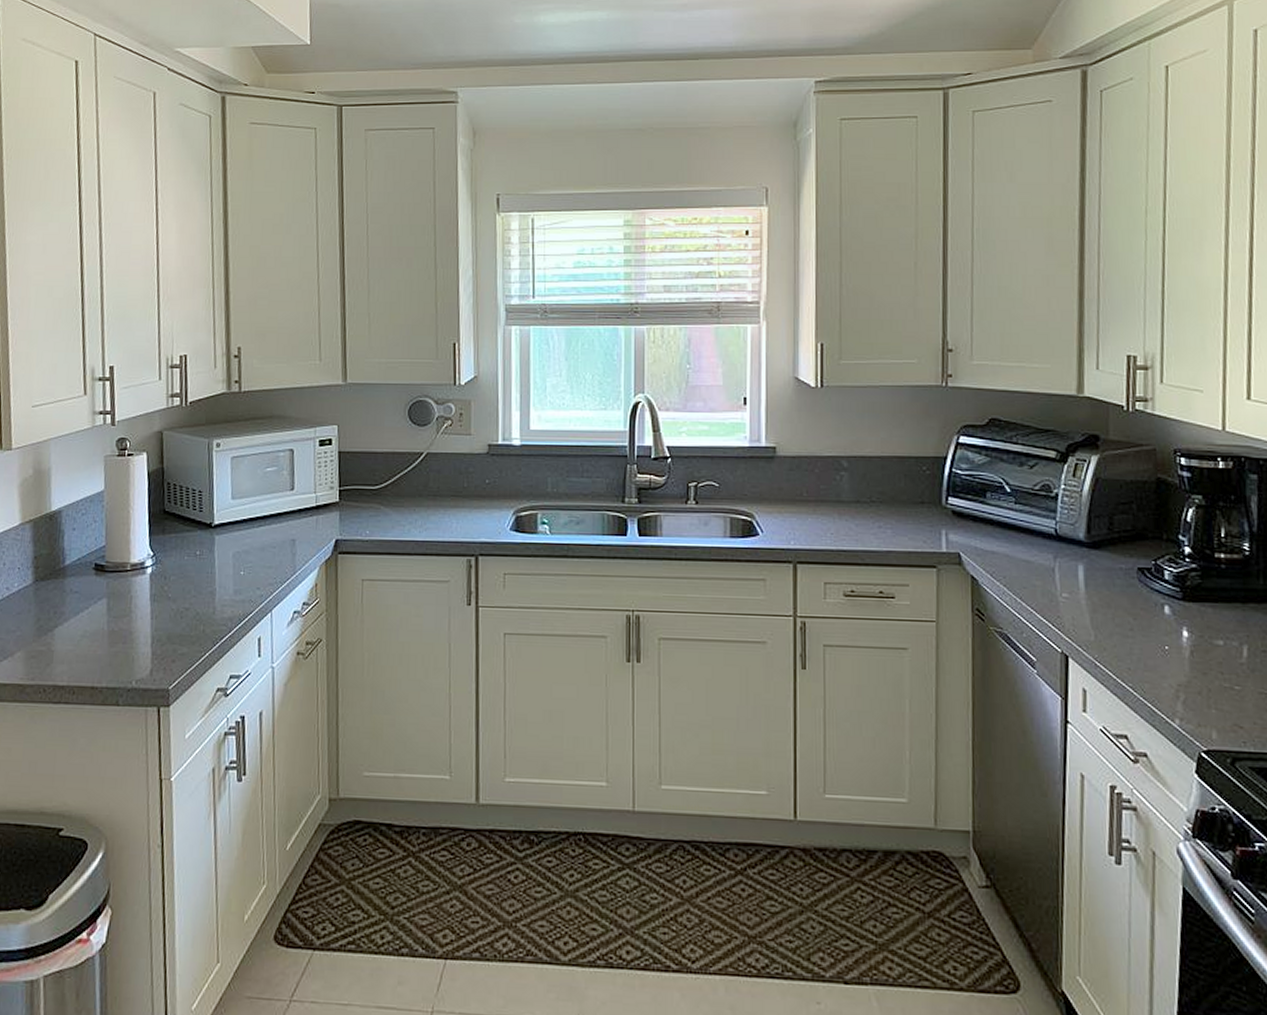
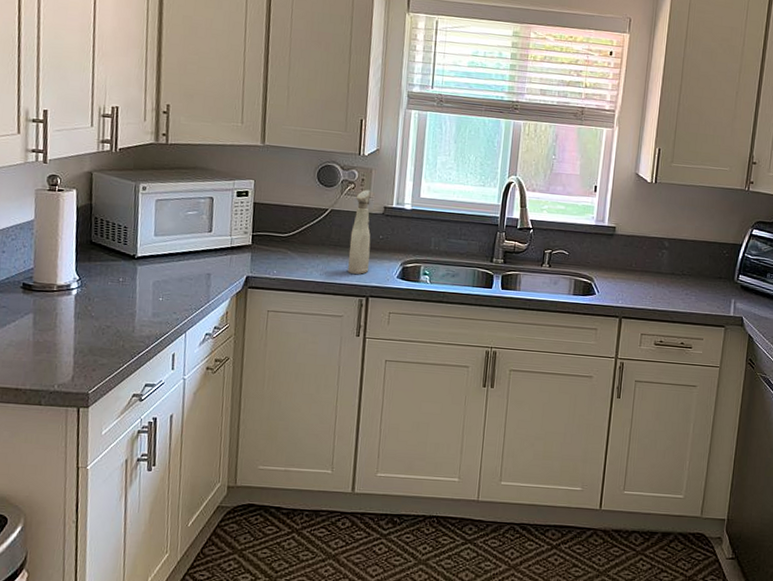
spray bottle: none [451,425,476,528] -> present [348,189,371,274]

